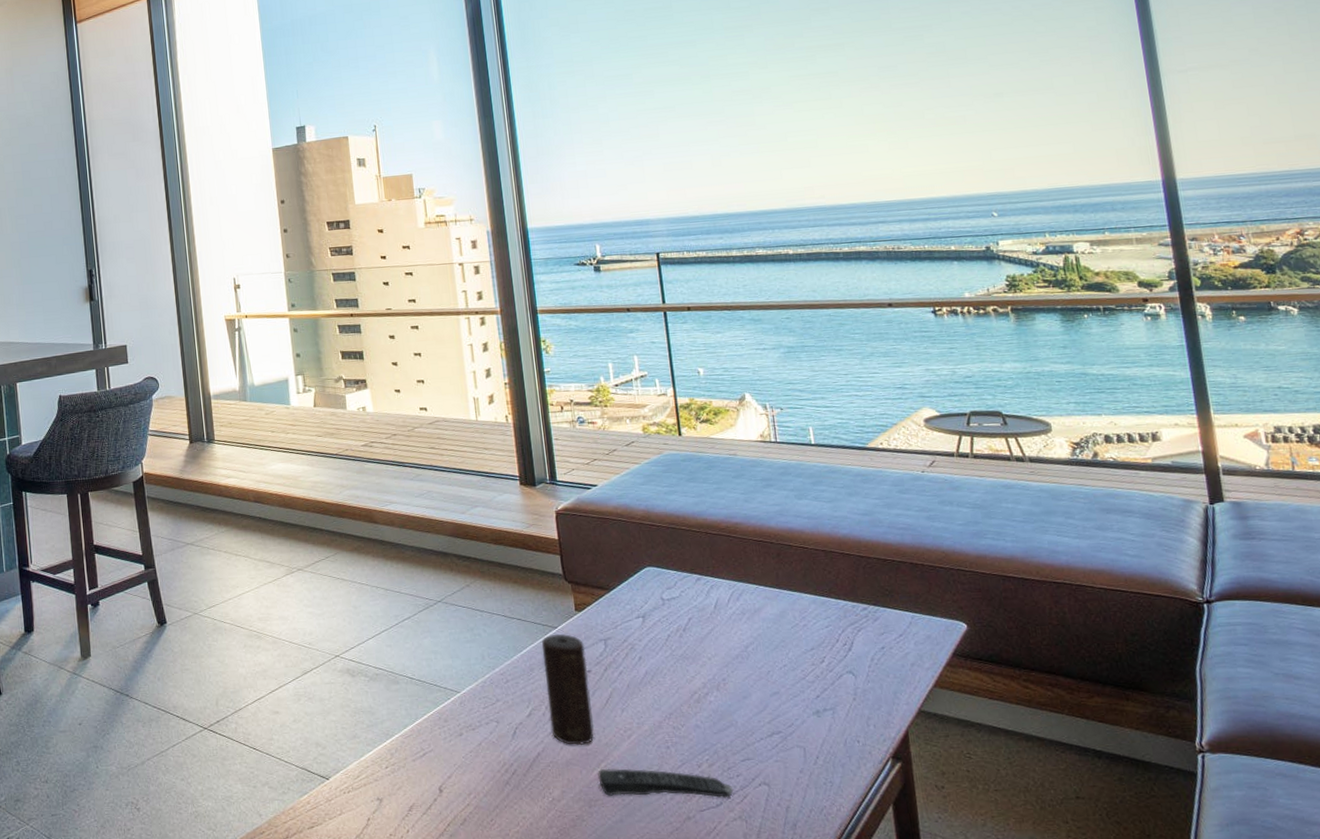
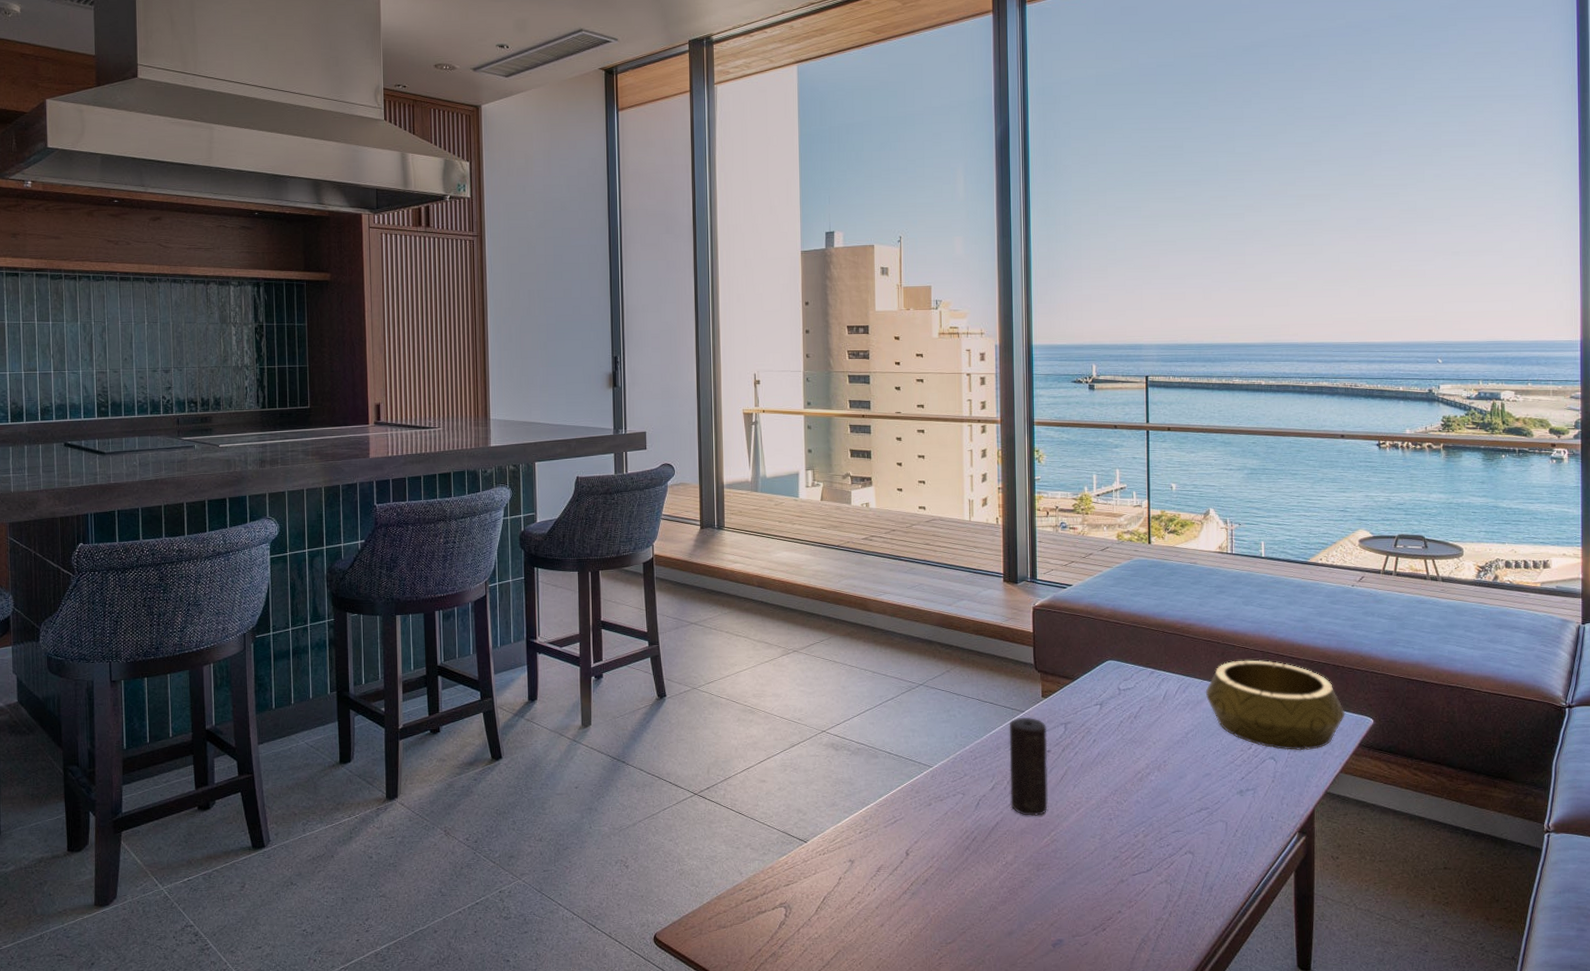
remote control: present [597,768,734,798] -> none [1047,836,1163,865]
decorative bowl: none [762,560,932,663] -> present [1205,660,1345,751]

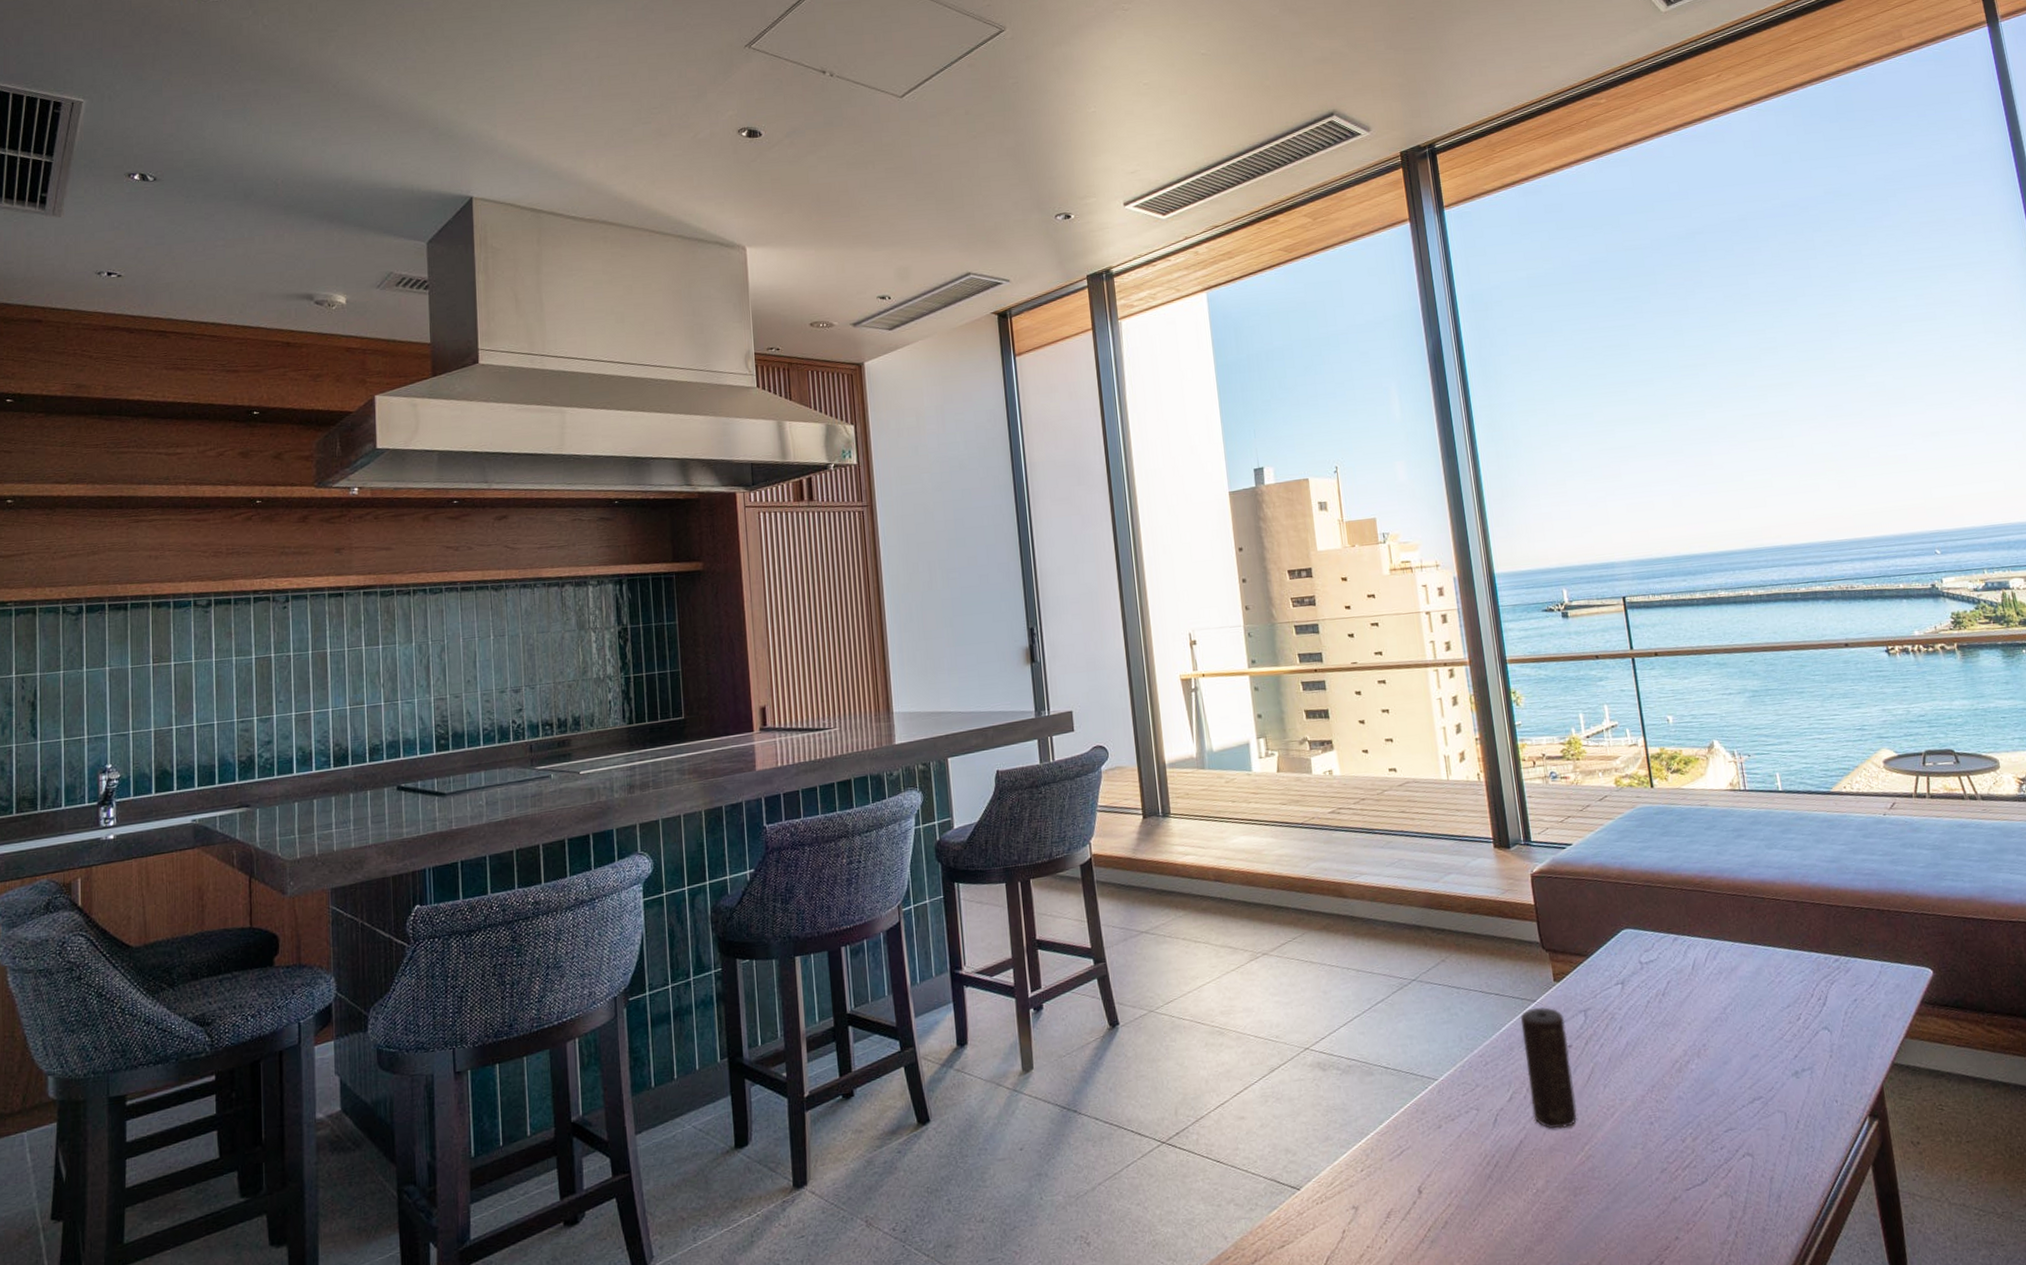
decorative bowl: present [1205,660,1345,751] -> none [1738,912,1900,1017]

